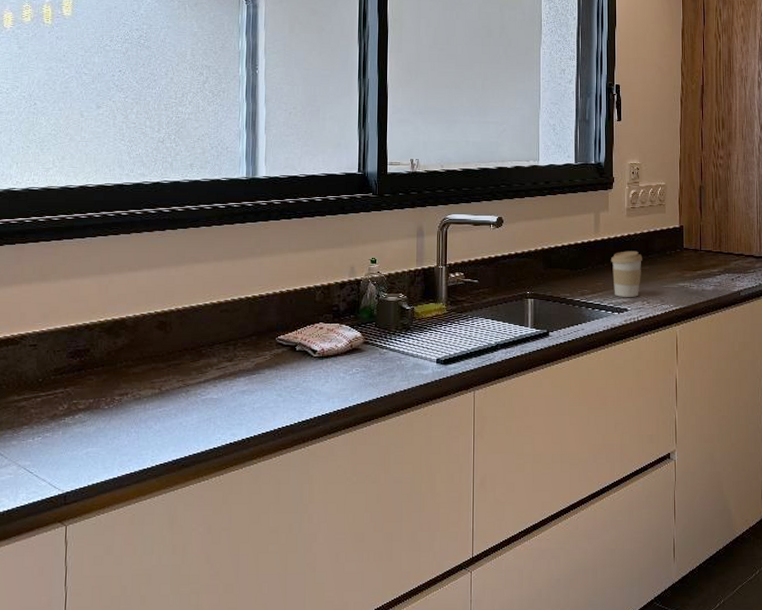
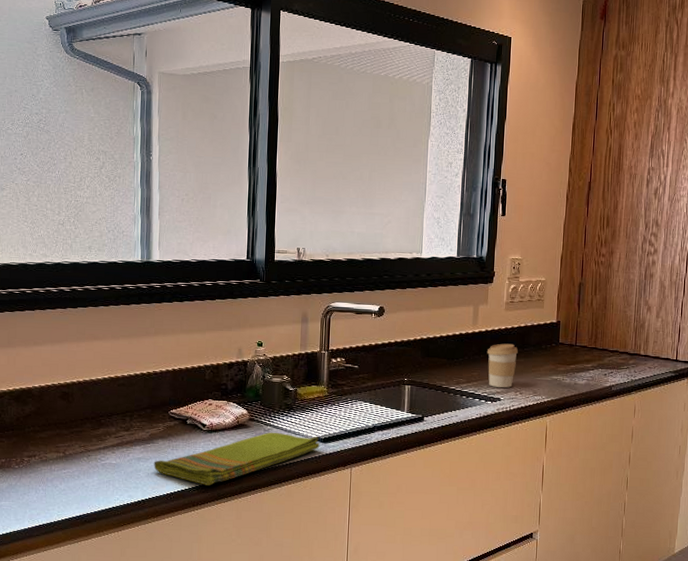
dish towel: none [260,355,440,418] -> present [154,432,320,486]

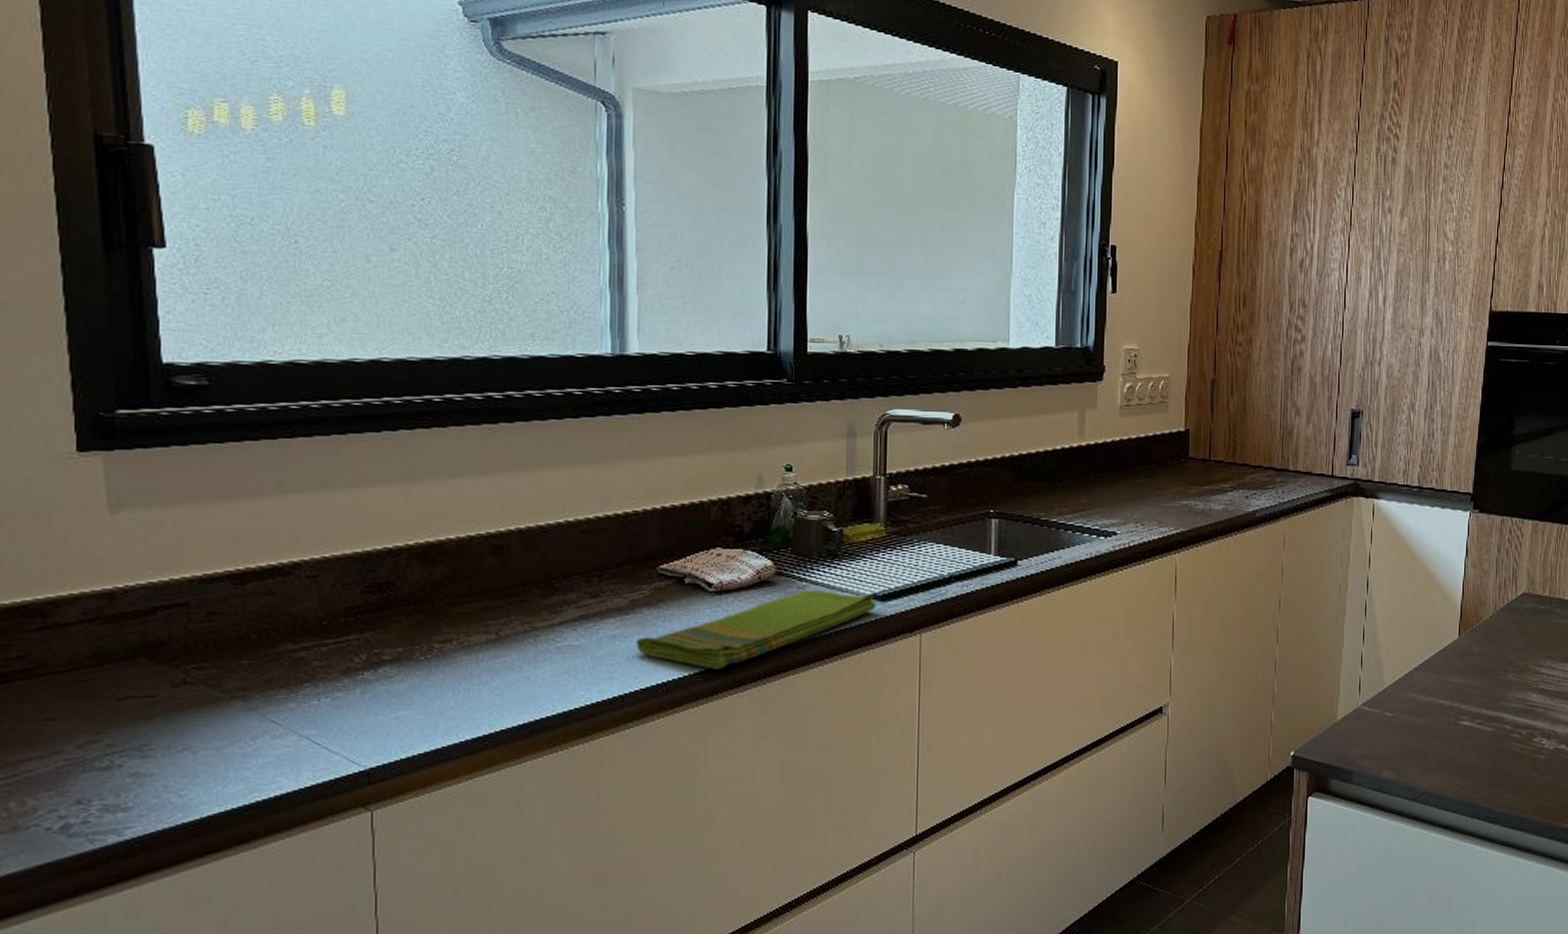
coffee cup: present [487,343,518,388] -> none [1098,460,1137,518]

